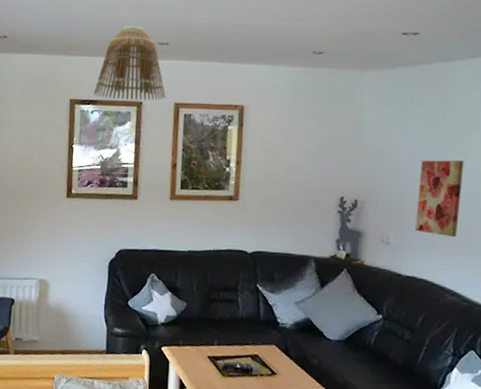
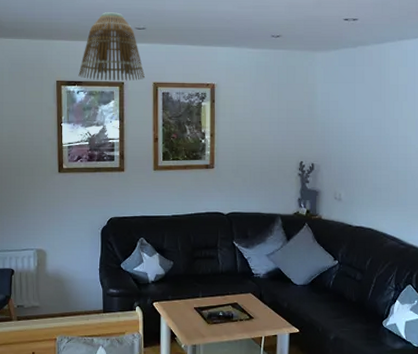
wall art: present [414,160,464,238] -> none [361,127,397,192]

